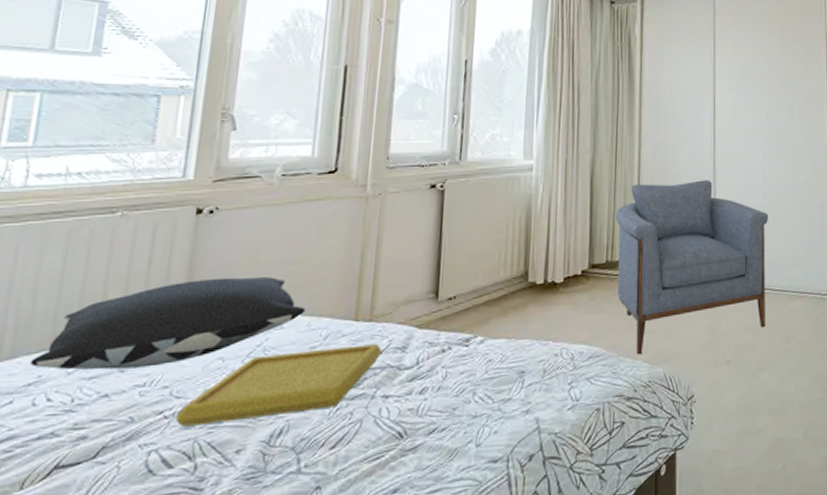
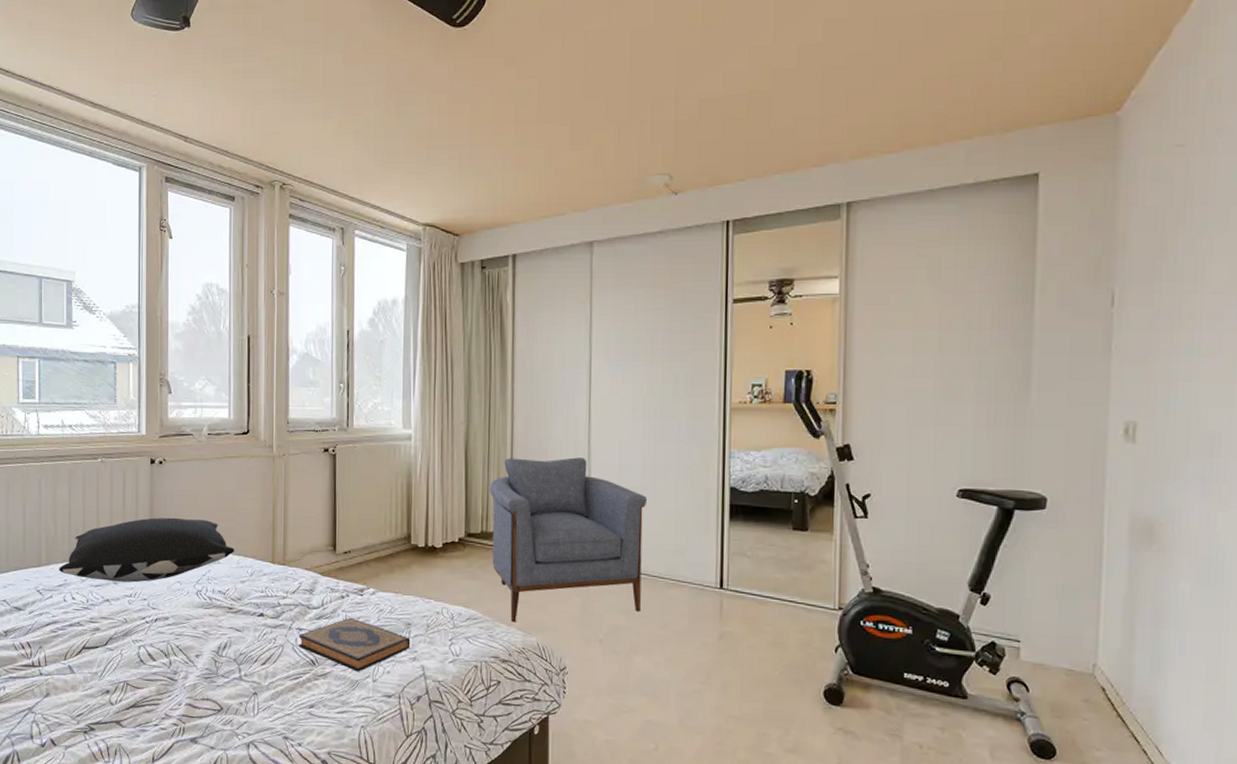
serving tray: present [175,344,383,427] -> none [154,583,295,633]
hardback book: none [382,373,524,438] -> present [298,617,411,672]

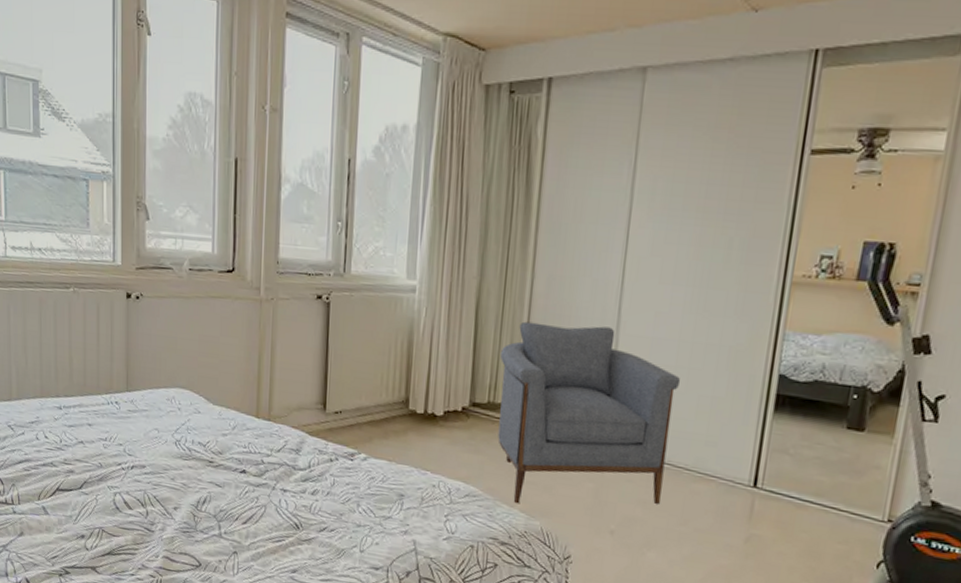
pillow: present [59,517,235,583] -> none [31,358,217,427]
hardback book: present [298,617,411,672] -> none [282,482,403,541]

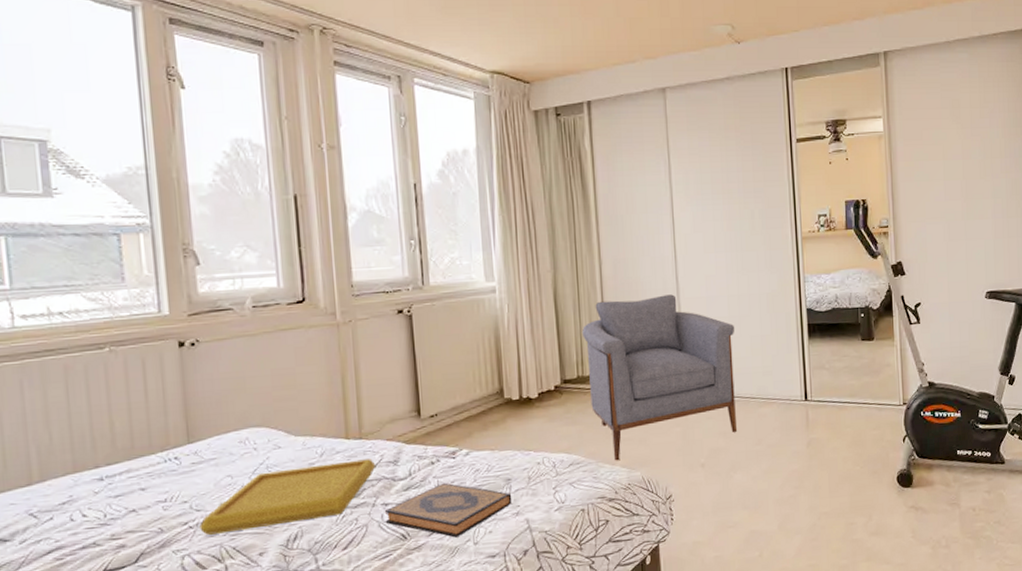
serving tray: none [130,433,280,490] -> present [199,459,376,535]
hardback book: none [282,482,403,541] -> present [384,482,512,538]

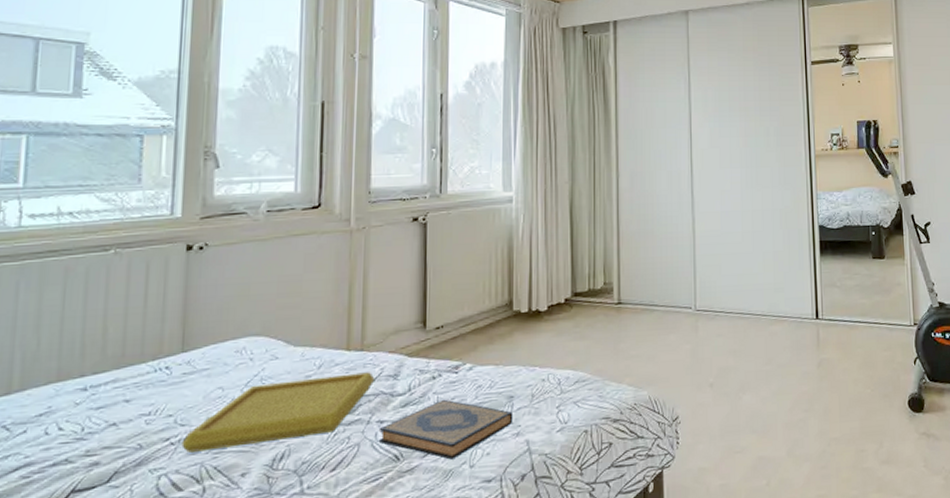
armchair: present [582,294,737,461] -> none [596,208,748,379]

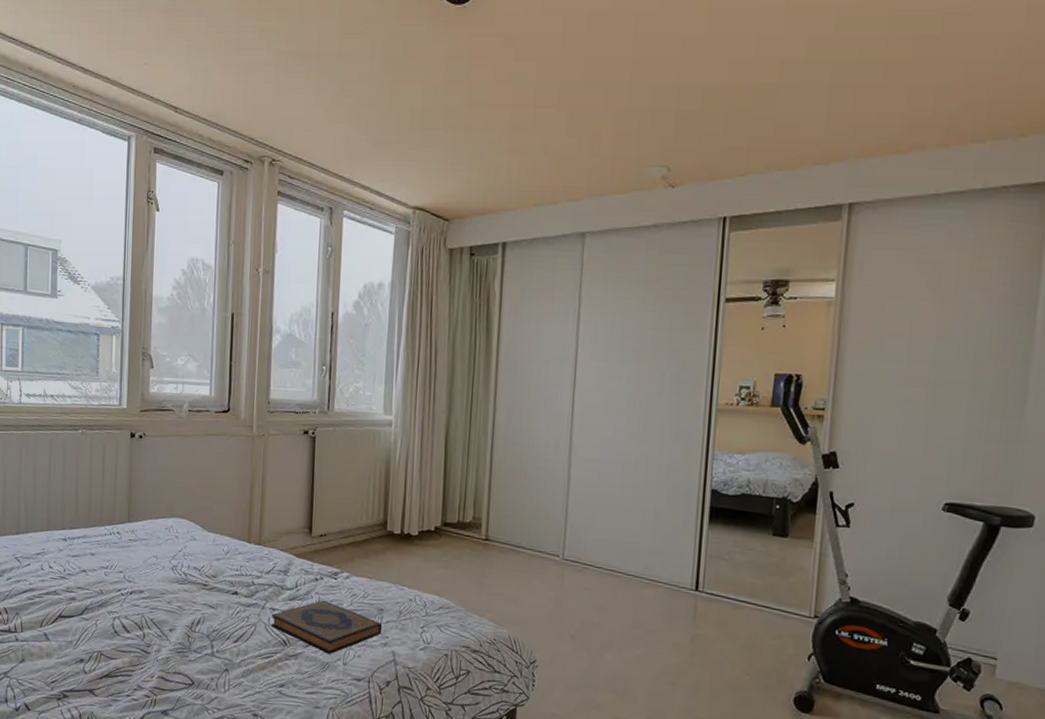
serving tray: present [181,372,375,453] -> none [129,559,270,610]

